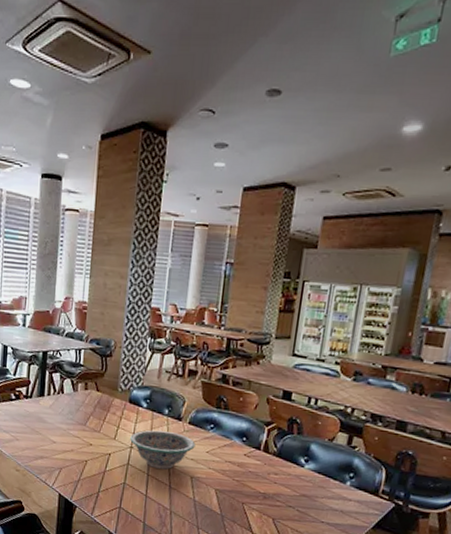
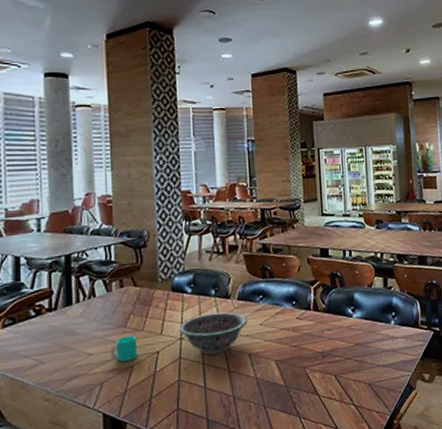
cup: none [70,433,93,456] -> present [110,335,138,362]

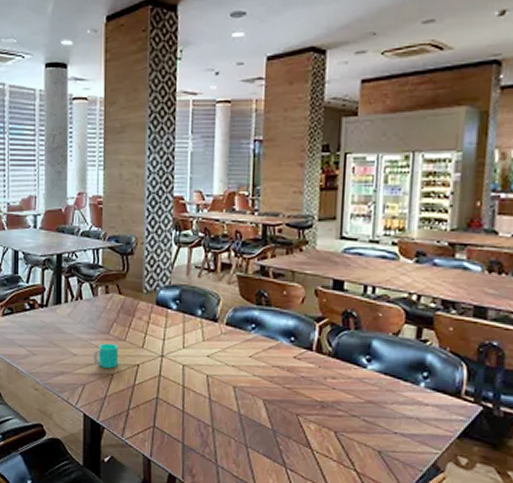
decorative bowl: present [178,312,248,355] -> none [160,334,236,380]

